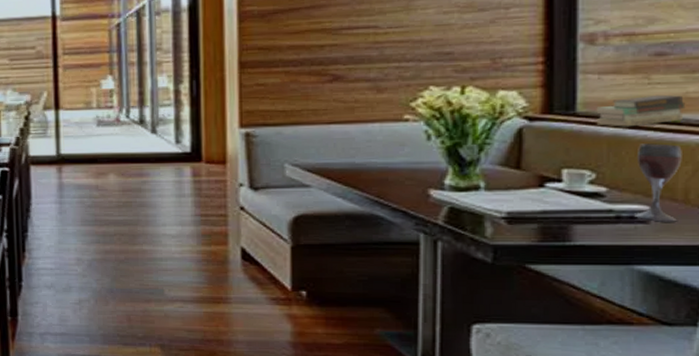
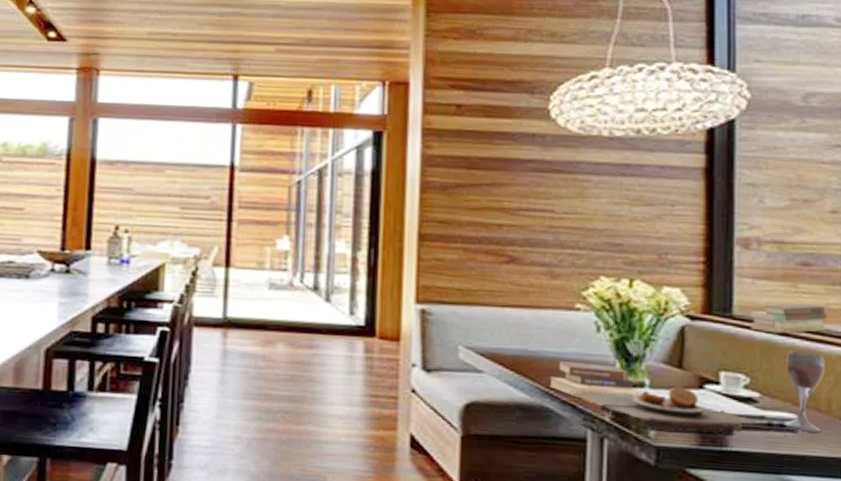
books: none [379,170,476,204] -> present [549,360,641,398]
plate: none [400,187,613,230] -> present [569,387,765,435]

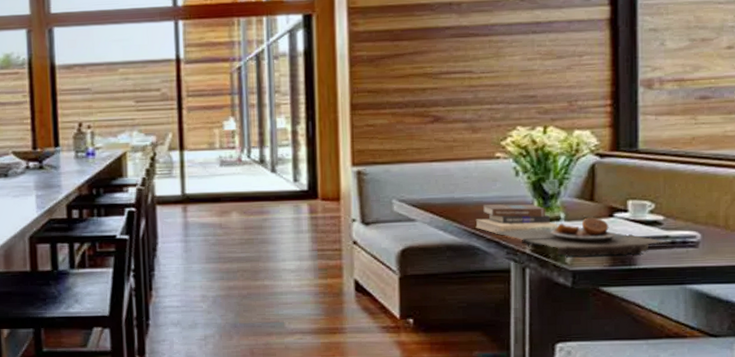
books: present [750,303,828,334] -> none [654,133,725,162]
cup: present [784,351,825,433] -> none [686,176,723,246]

